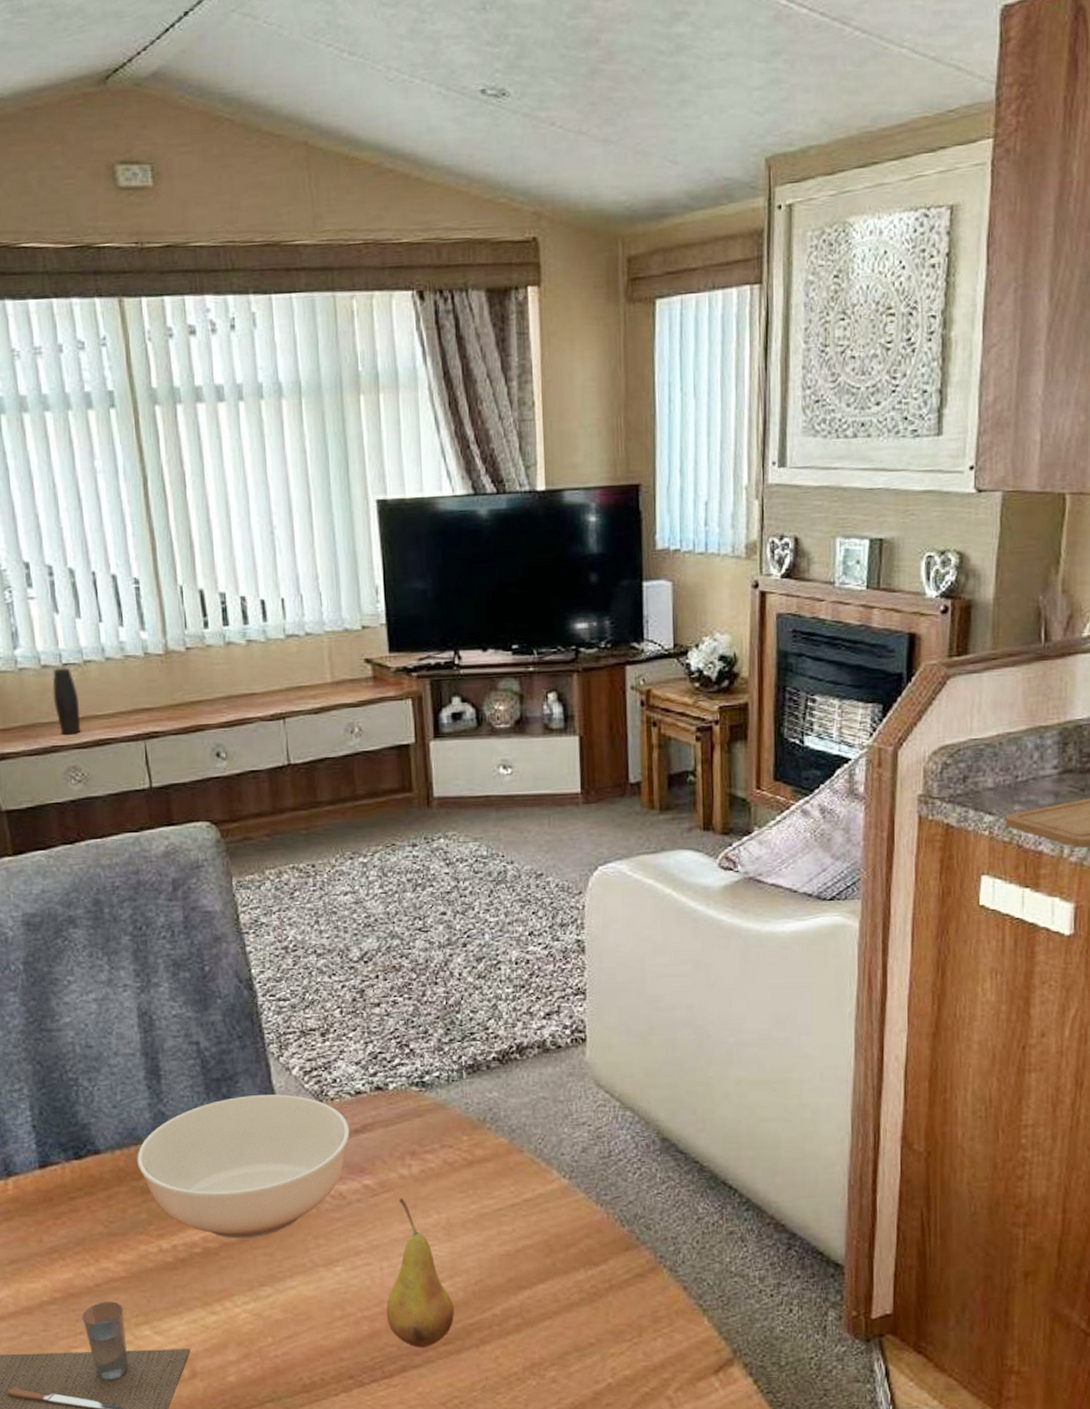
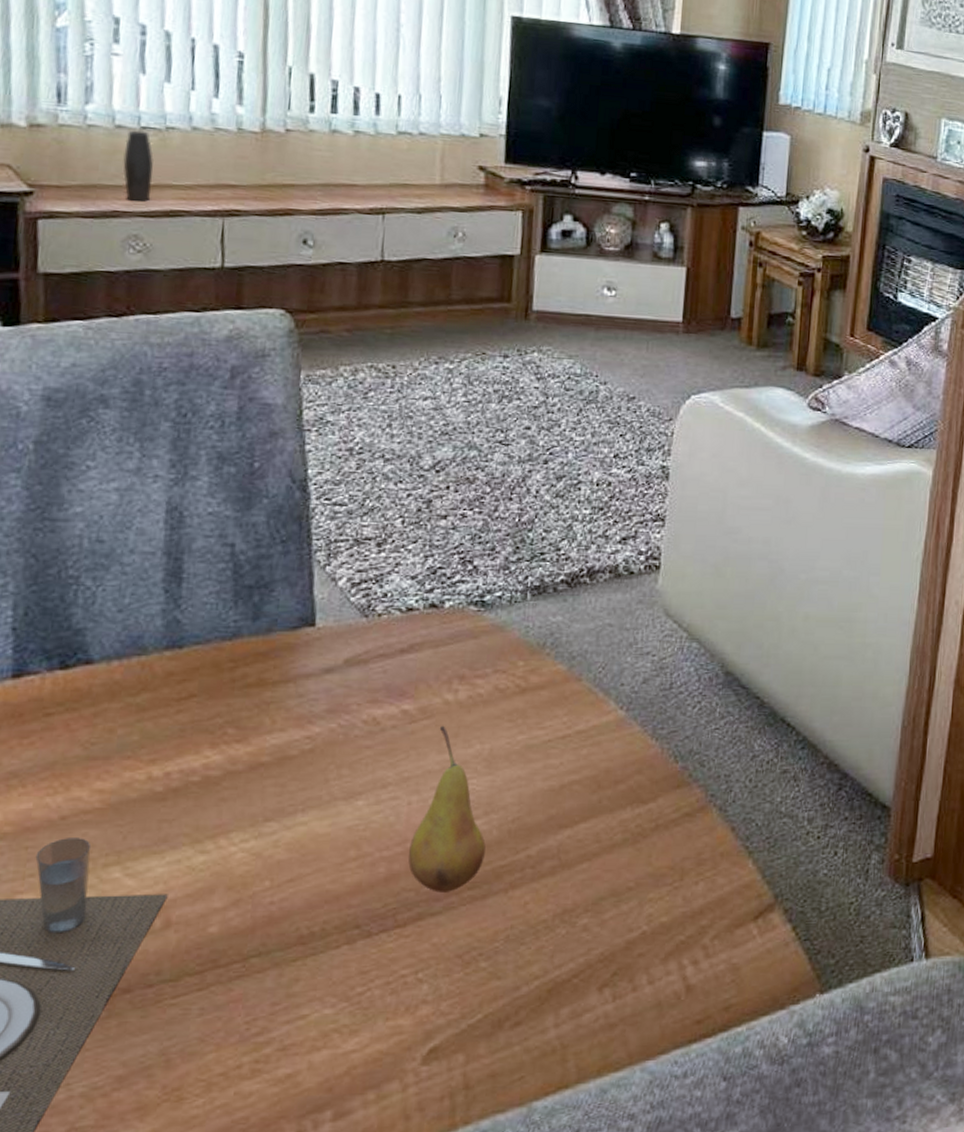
bowl: present [137,1094,350,1239] -> none [137,606,395,766]

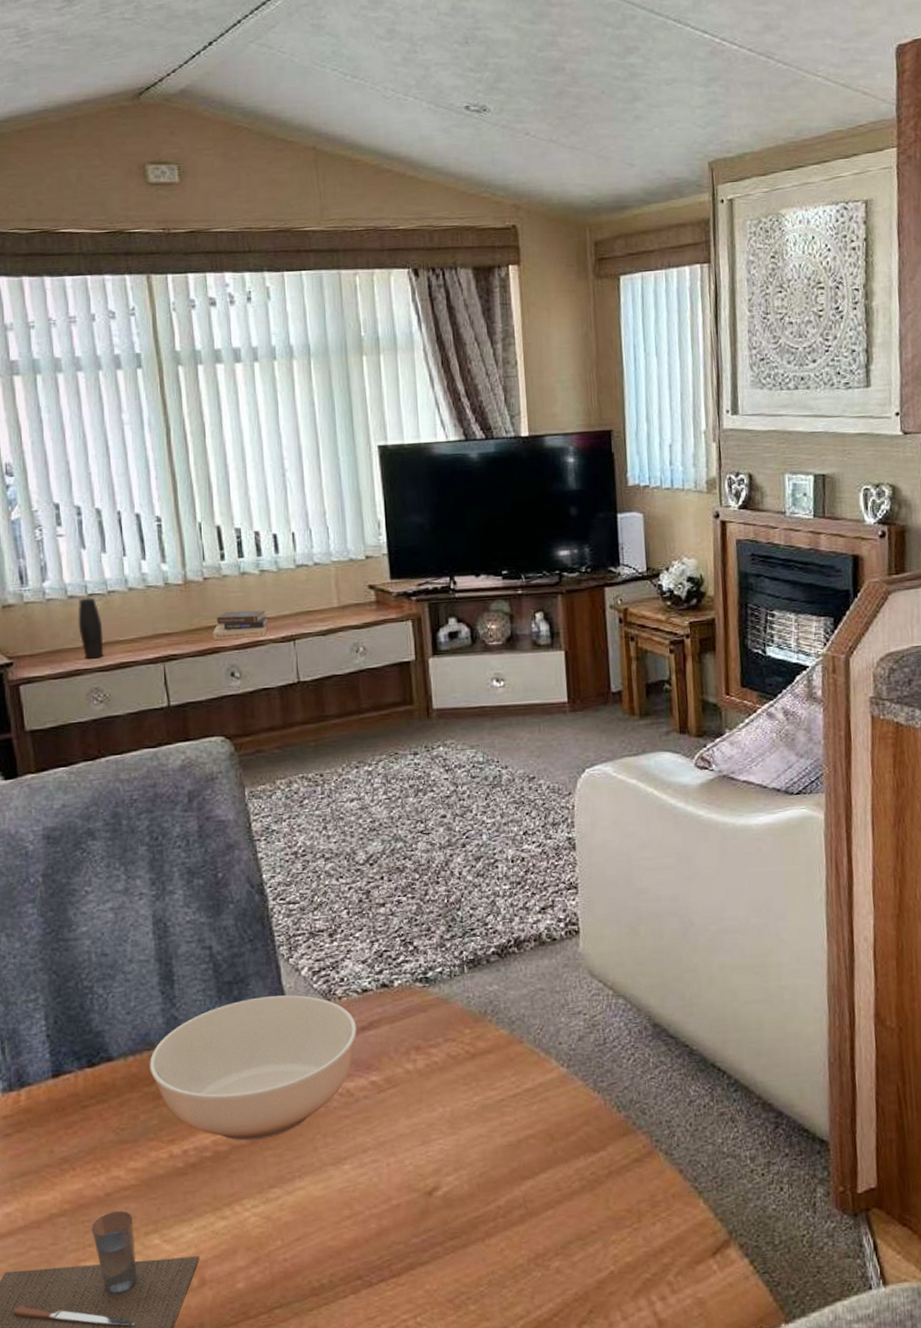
bowl: none [137,606,395,766] -> present [149,995,357,1141]
books: none [287,170,357,205] -> present [213,610,269,641]
fruit: present [408,725,486,893] -> none [393,1092,460,1244]

